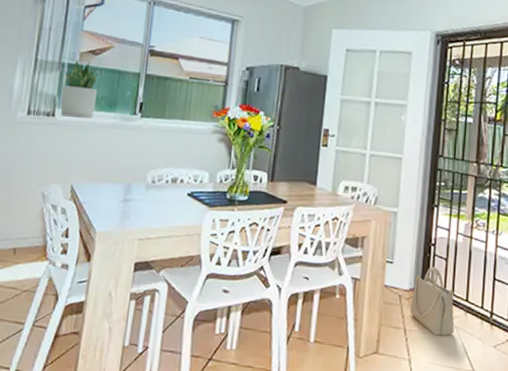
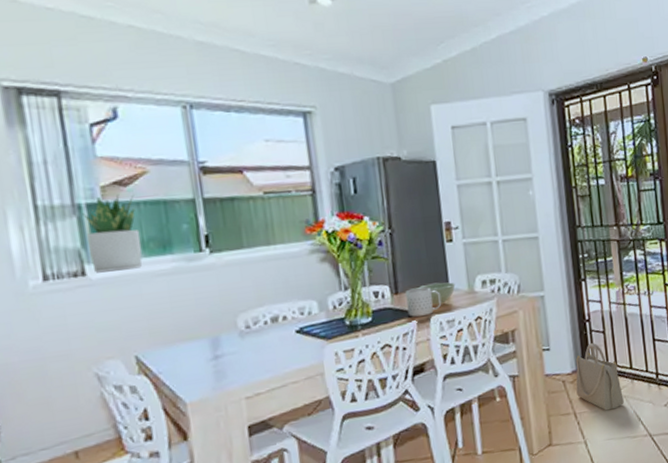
mug: none [278,179,308,206] -> present [405,286,442,317]
bowl: none [291,179,322,200] -> present [418,282,456,306]

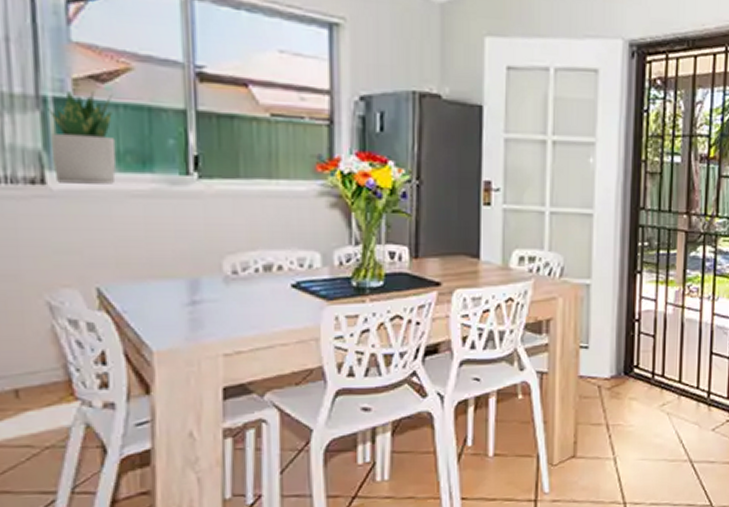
mug: present [405,286,442,317] -> none [427,254,469,289]
bowl: present [418,282,456,306] -> none [443,251,487,278]
handbag: present [575,343,624,411] -> none [613,347,666,427]

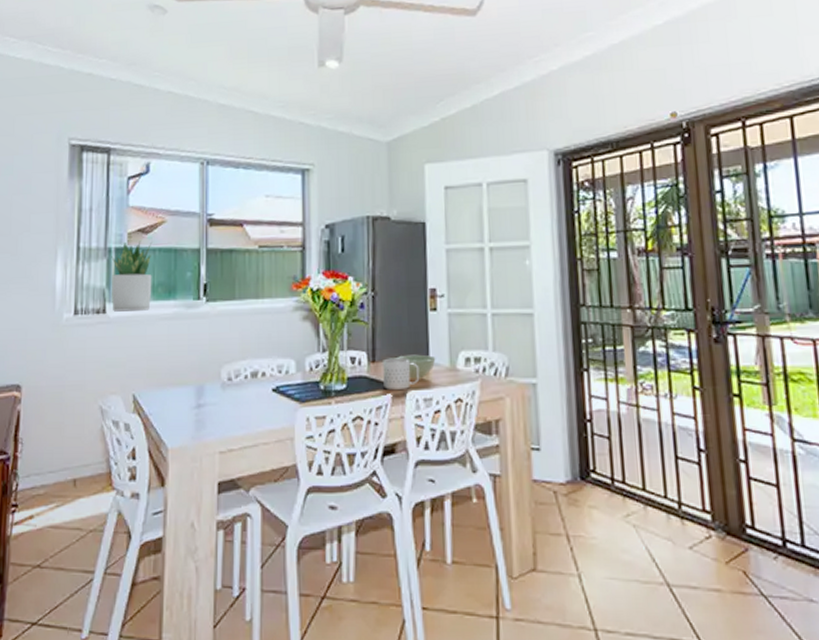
mug: none [427,254,469,289] -> present [383,357,420,391]
bowl: none [443,251,487,278] -> present [397,354,436,380]

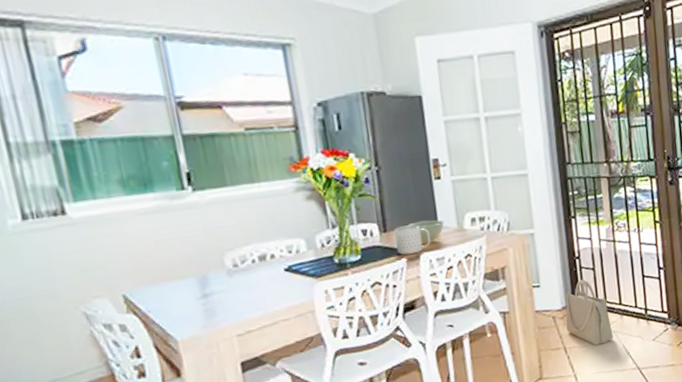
planter: present [111,241,152,312] -> none [57,130,124,212]
handbag: none [570,450,633,540] -> present [565,280,613,345]

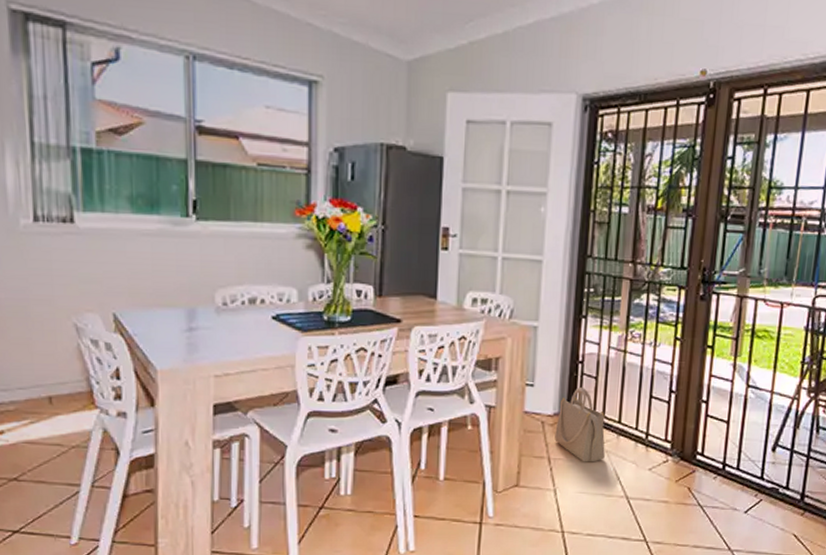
mug: present [394,224,431,255] -> none [389,293,426,326]
bowl: present [407,220,445,244] -> none [404,291,444,317]

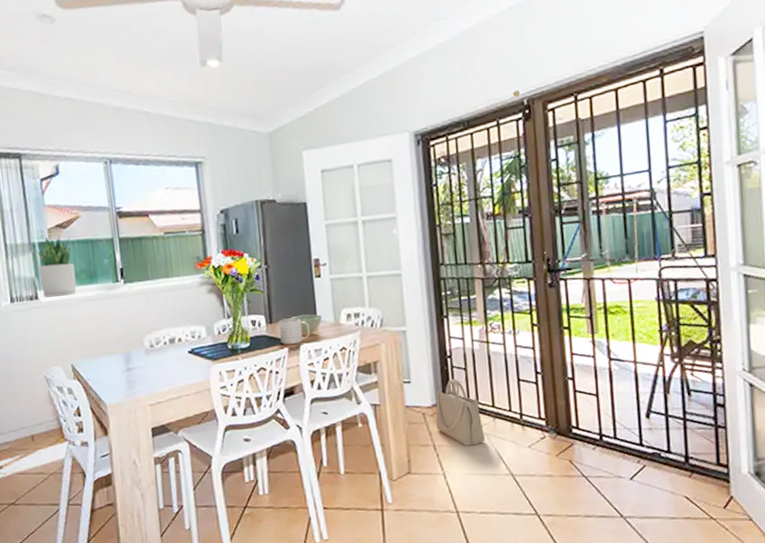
planter: none [76,142,130,224] -> present [36,235,76,298]
mug: none [389,293,426,326] -> present [278,317,310,345]
bowl: none [404,291,444,317] -> present [290,314,323,336]

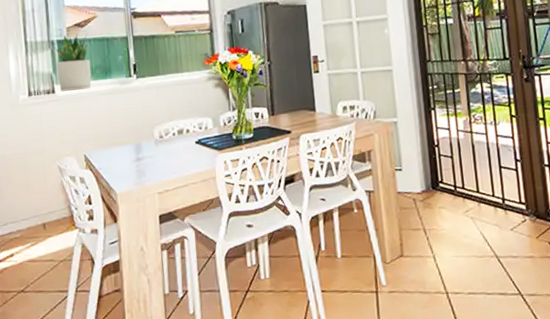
mug: present [278,317,310,345] -> none [280,110,309,136]
bowl: present [290,314,323,336] -> none [290,107,321,127]
handbag: present [435,379,485,446] -> none [425,166,471,230]

